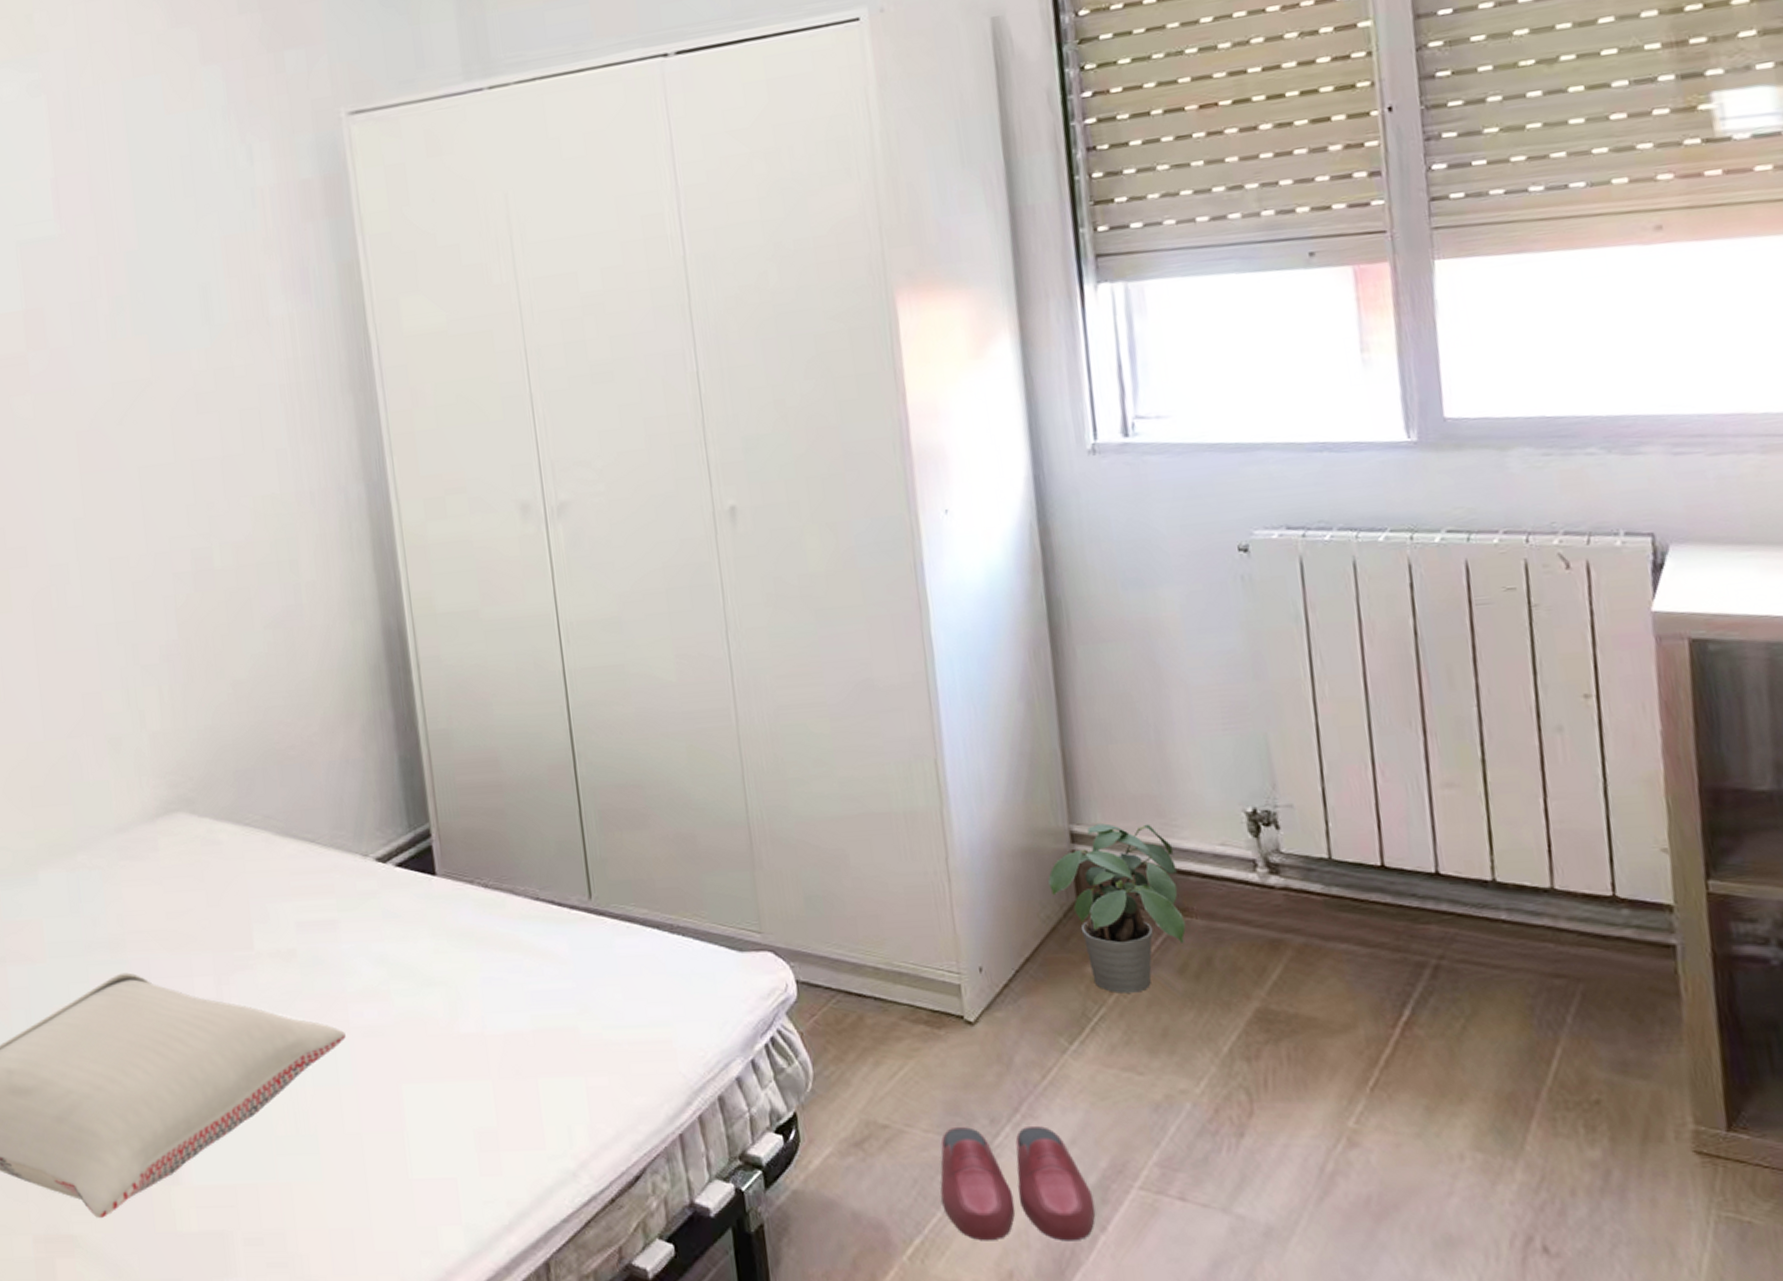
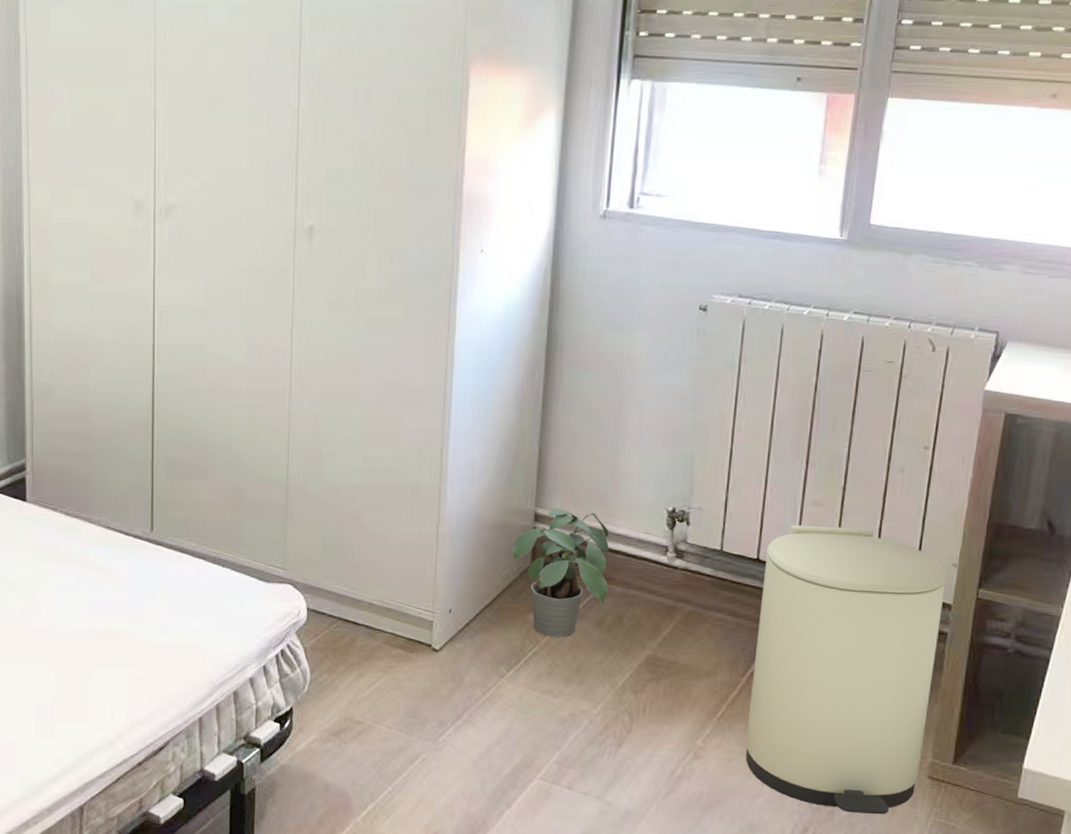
slippers: present [940,1126,1095,1241] -> none [393,726,506,813]
pedal bin: none [1392,811,1680,1212] -> present [745,525,948,815]

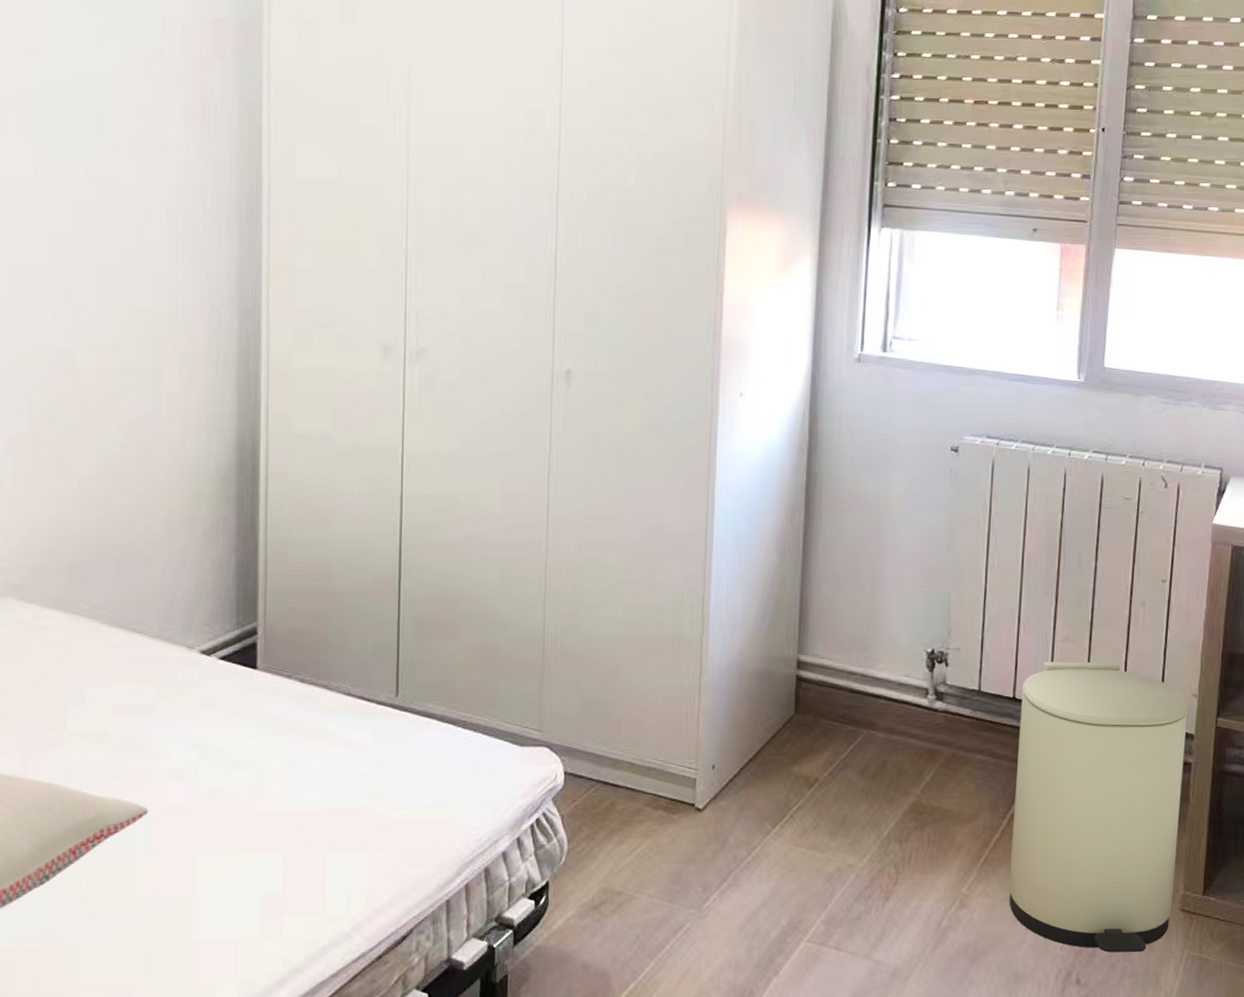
potted plant: present [512,509,609,637] -> none [776,655,872,789]

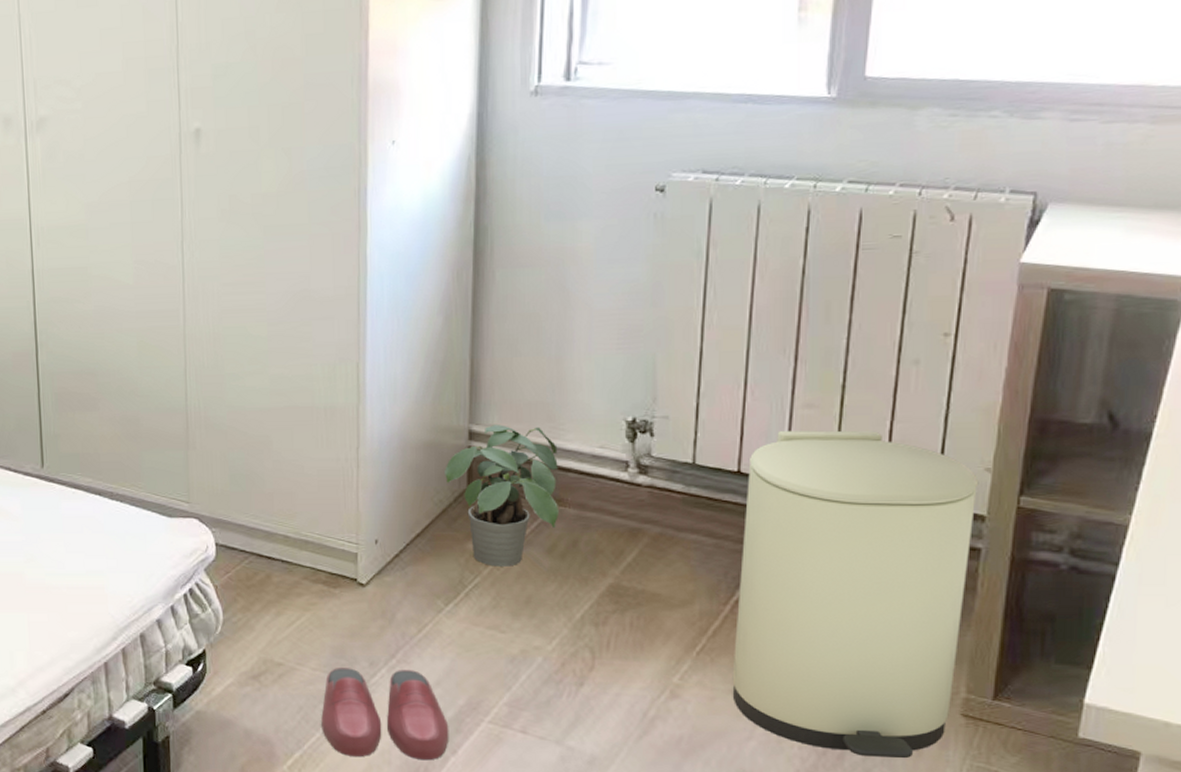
slippers: none [656,893,773,984] -> present [321,668,449,761]
potted plant: none [776,655,872,789] -> present [445,425,560,567]

